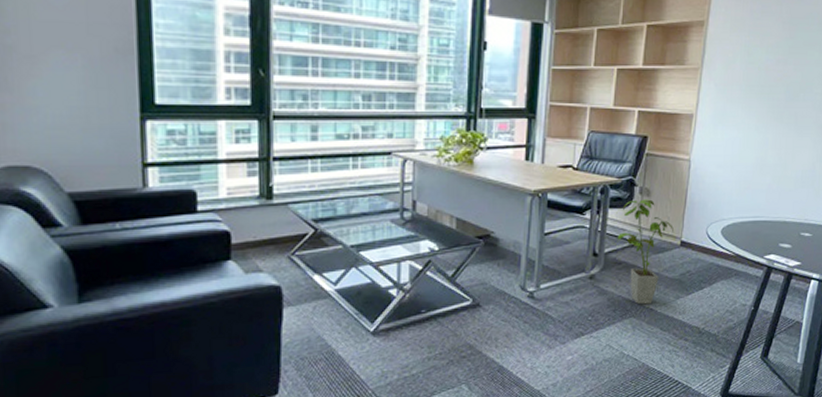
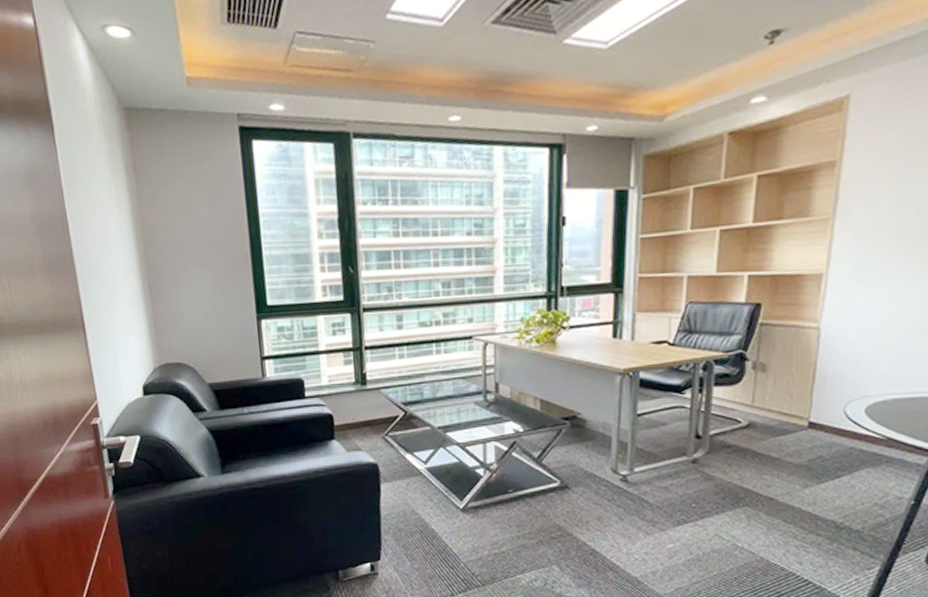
house plant: present [617,199,674,305] -> none [725,375,798,493]

